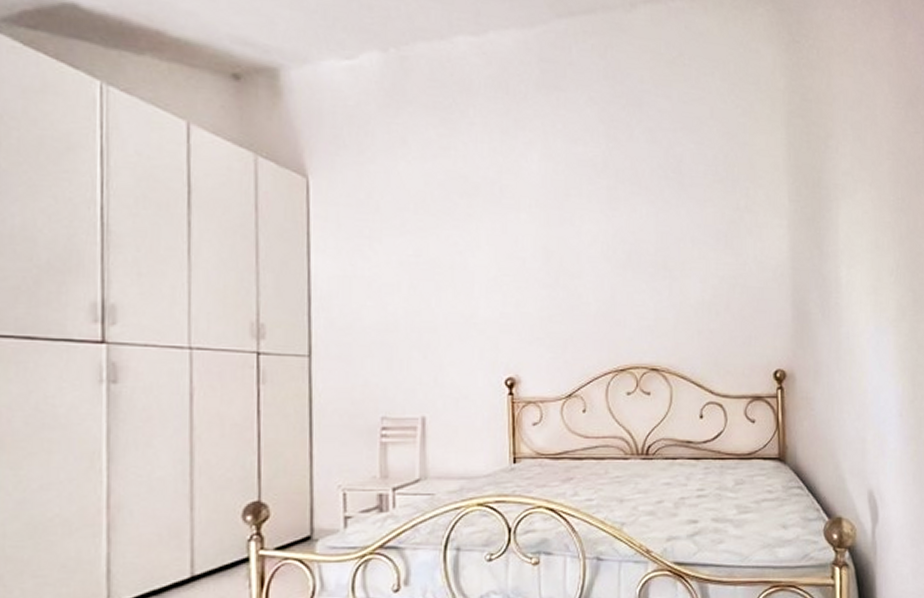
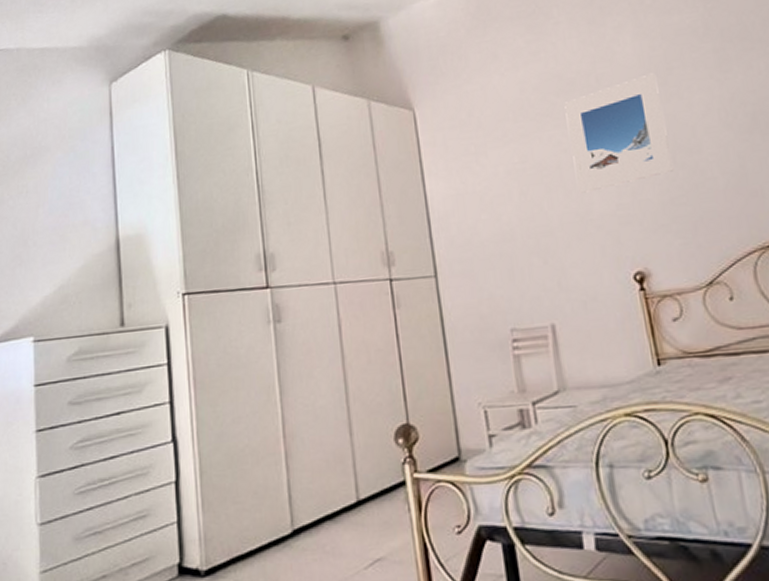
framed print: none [466,195,556,297] -> present [564,73,674,193]

